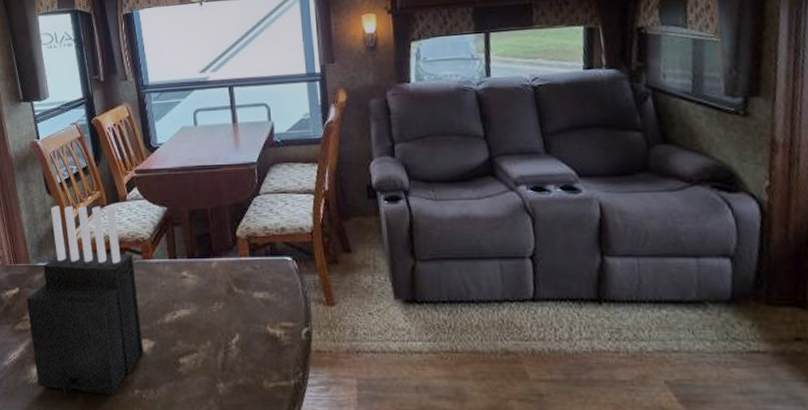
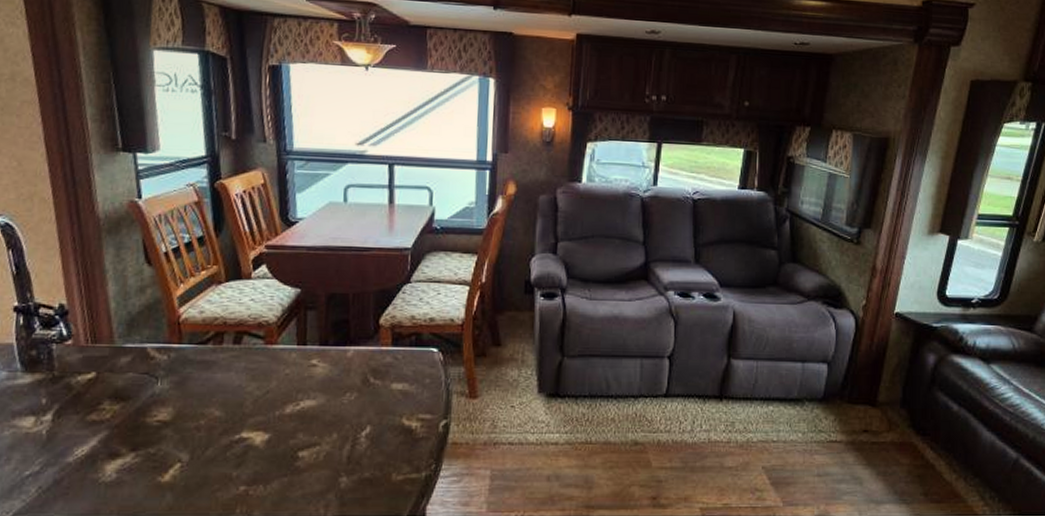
knife block: present [26,205,144,401] -> none [105,279,256,500]

